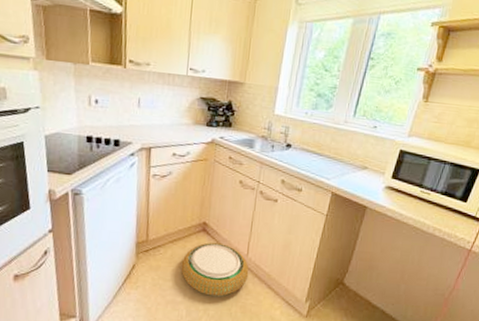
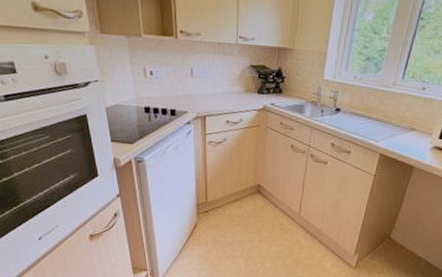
woven basket: present [181,242,249,297] -> none [238,203,302,251]

